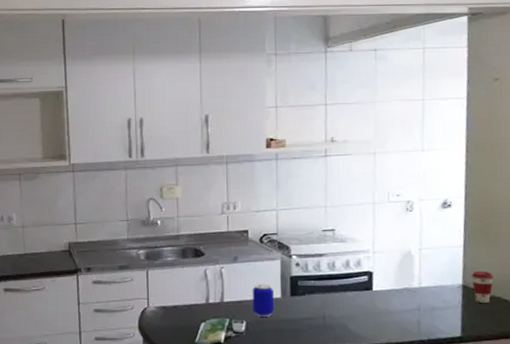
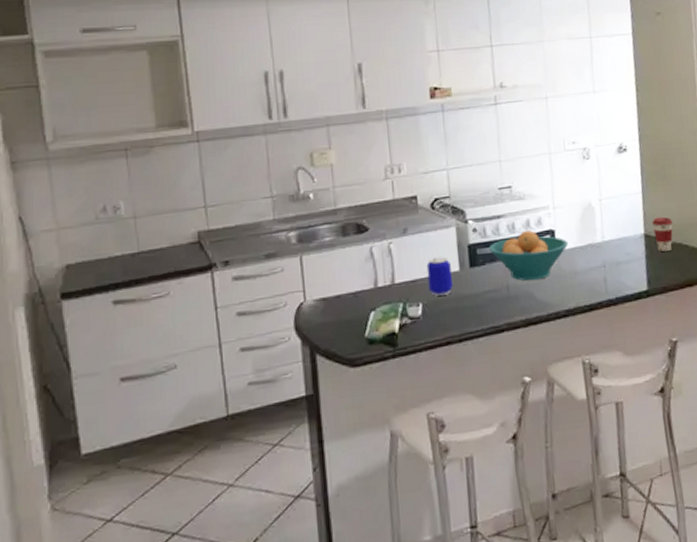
fruit bowl: none [309,270,385,315] -> present [488,230,569,281]

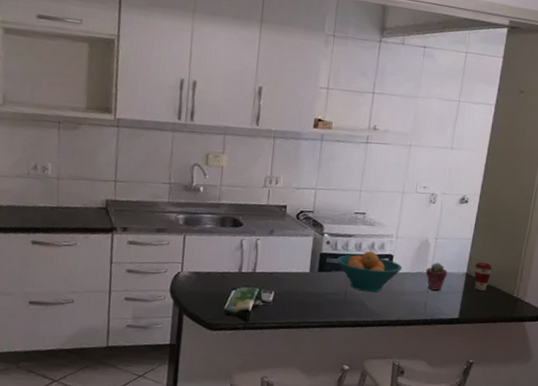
beer can: present [426,256,453,296] -> none [281,257,303,289]
potted succulent: none [596,227,623,263] -> present [425,262,448,291]

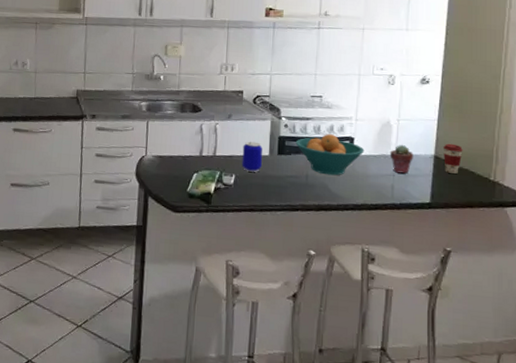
beer can: none [281,257,303,289] -> present [242,141,262,172]

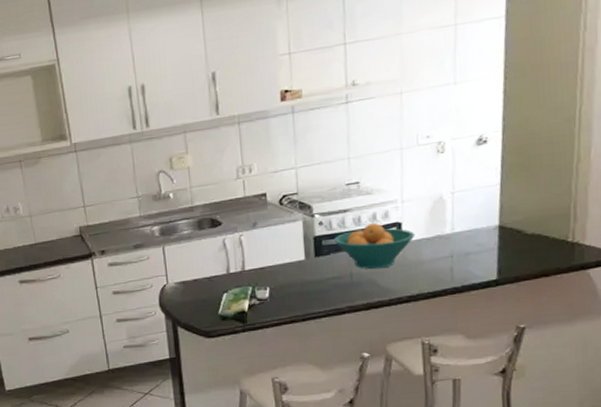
beer can: present [242,141,262,172] -> none [274,247,298,281]
potted succulent: present [389,144,413,174] -> none [445,219,474,253]
coffee cup: present [444,143,463,174] -> none [509,208,533,243]

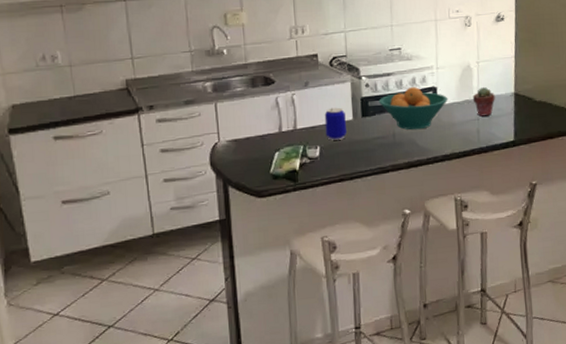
beer can: none [274,247,298,281] -> present [324,107,346,140]
potted succulent: none [445,219,474,253] -> present [472,86,495,117]

